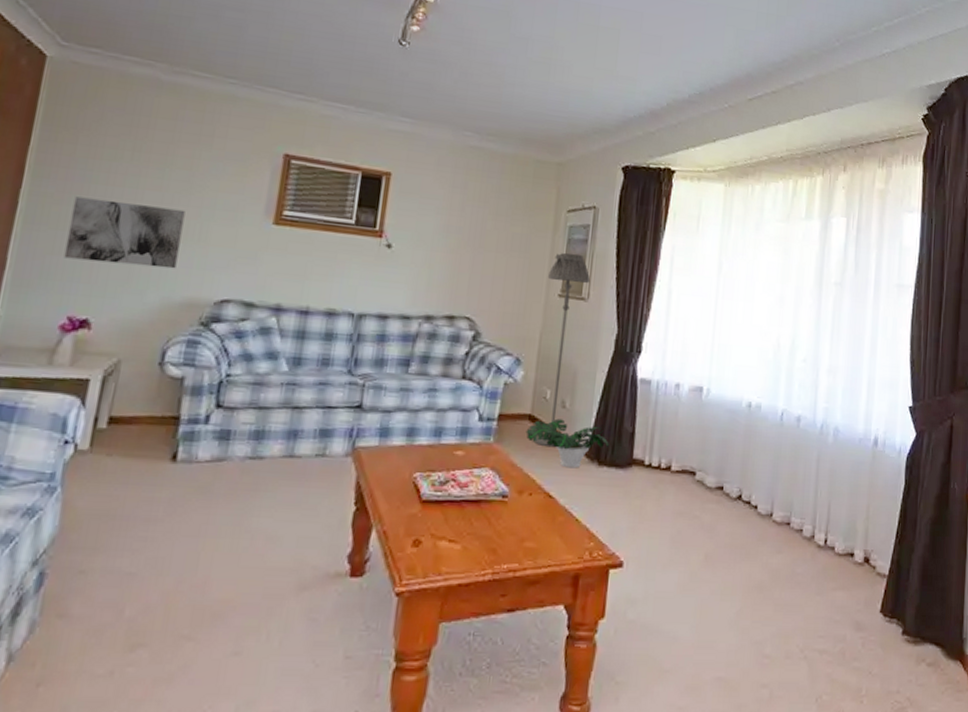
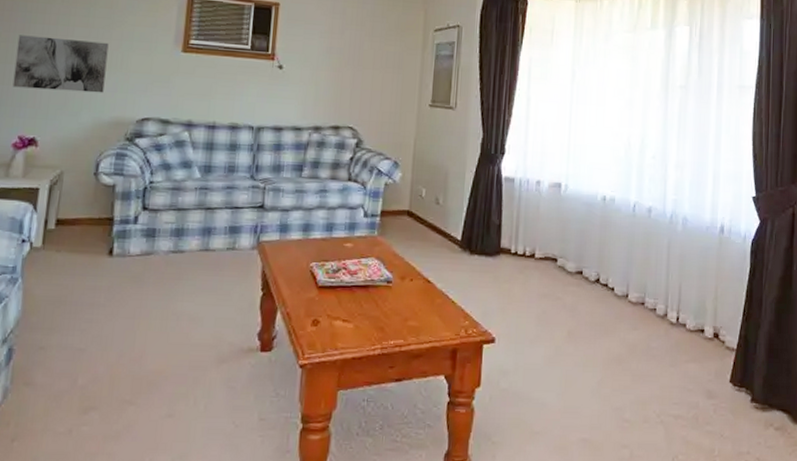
potted plant: present [526,418,609,469] -> none [405,214,479,257]
floor lamp: present [535,252,591,448] -> none [413,67,457,239]

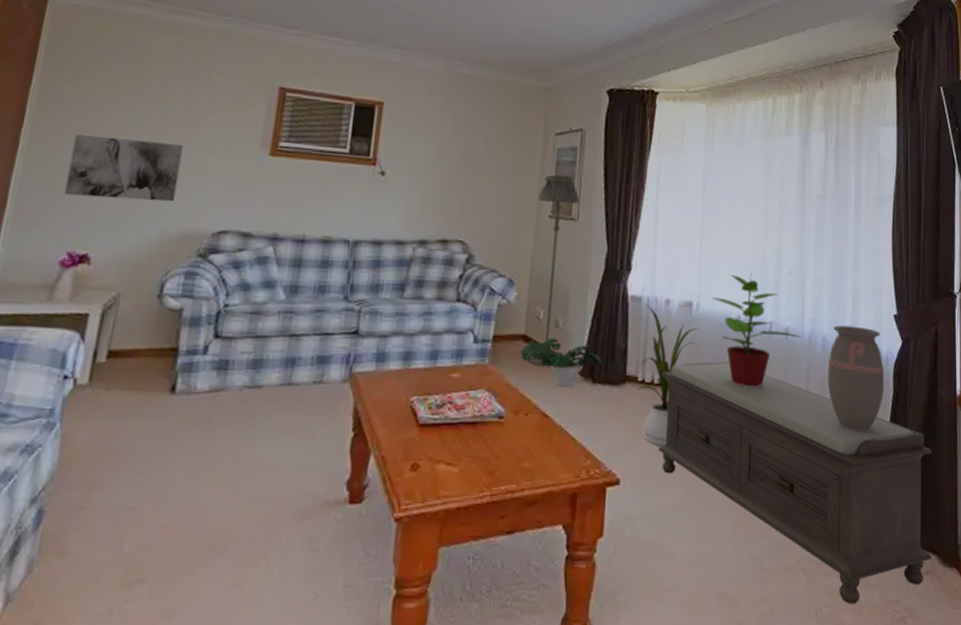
potted plant: none [405,214,479,257] -> present [520,338,603,387]
floor lamp: none [413,67,457,239] -> present [529,174,580,367]
house plant: none [511,185,567,311] -> present [638,305,698,447]
bench: none [529,237,786,454] -> present [657,361,932,605]
potted plant: none [579,156,663,260] -> present [711,272,801,387]
decorative vase: none [687,206,742,303] -> present [827,325,885,432]

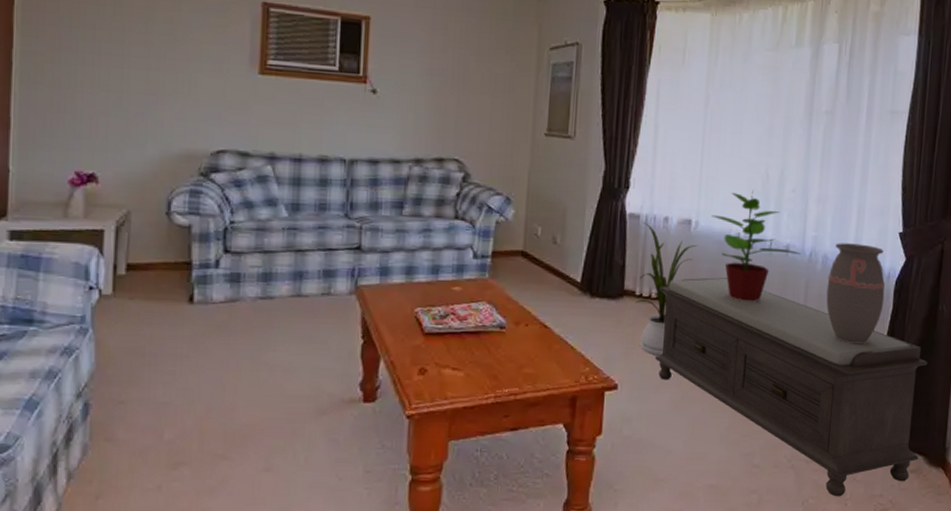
wall art: present [64,134,184,202] -> none [63,54,173,122]
potted plant: present [520,338,603,387] -> none [519,254,601,300]
floor lamp: present [529,174,580,367] -> none [528,91,576,282]

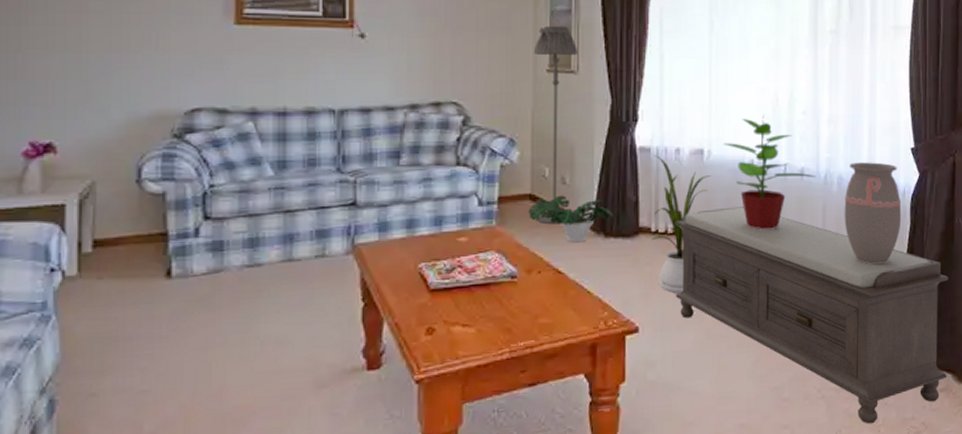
potted plant: none [519,254,601,300] -> present [528,195,614,243]
floor lamp: none [528,91,576,282] -> present [533,25,579,225]

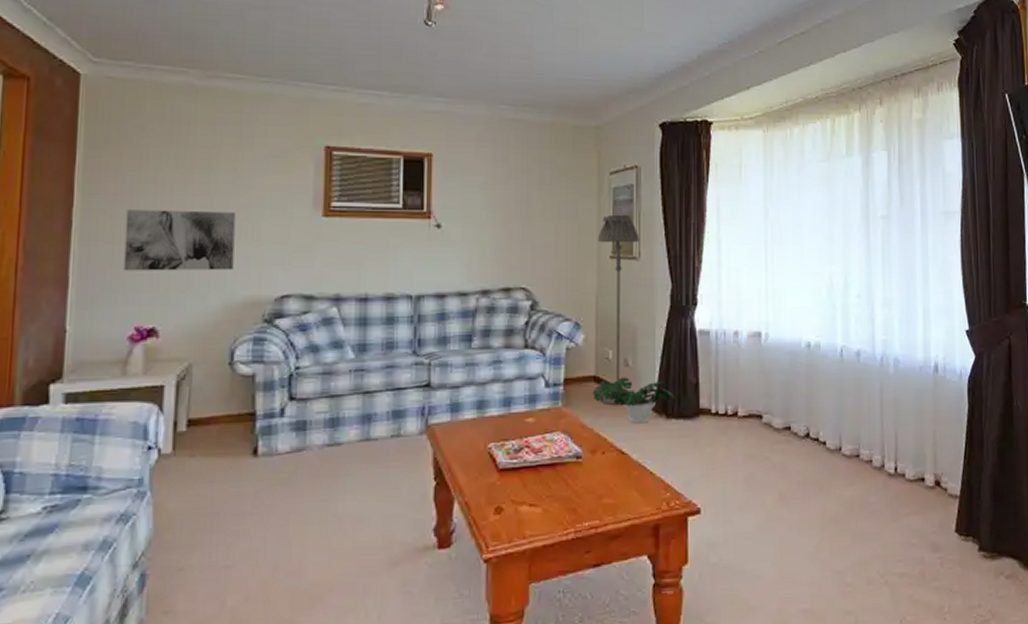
wall art: none [13,14,137,82] -> present [123,209,236,271]
house plant: present [652,155,711,294] -> none [712,338,769,475]
bench: present [675,207,949,424] -> none [736,388,1012,612]
potted plant: present [723,115,817,230] -> none [780,298,873,411]
decorative vase: present [844,162,902,265] -> none [901,344,959,447]

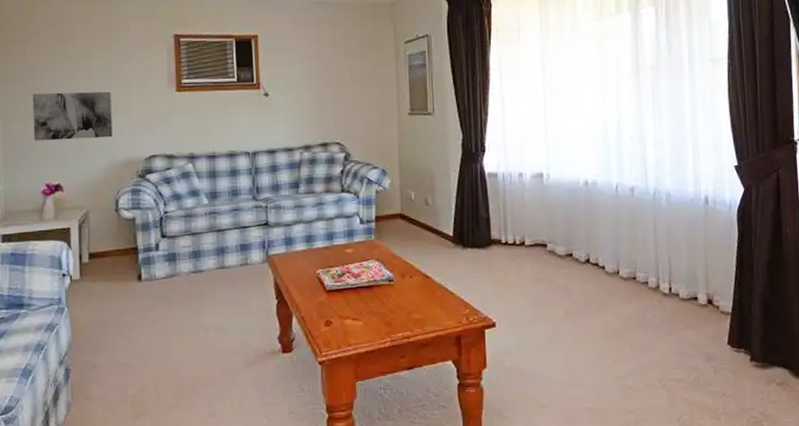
potted plant: present [592,377,675,424] -> none [399,214,470,253]
floor lamp: present [597,214,640,406] -> none [397,77,433,238]

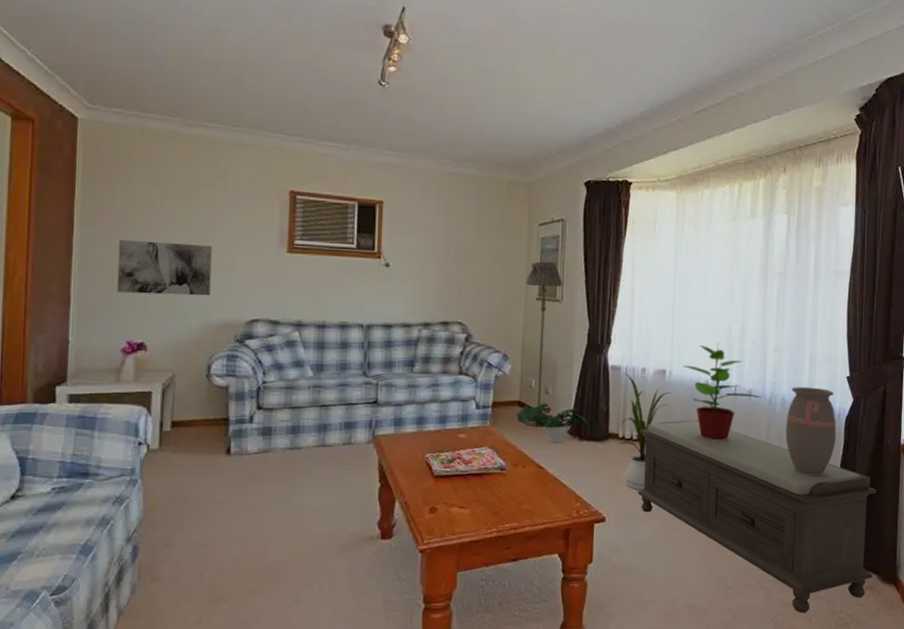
floor lamp: none [397,77,433,238] -> present [525,261,563,427]
potted plant: none [399,214,470,253] -> present [516,403,588,444]
house plant: none [500,179,551,295] -> present [619,373,671,491]
bench: none [523,221,783,412] -> present [637,420,877,613]
potted plant: none [560,142,646,240] -> present [683,343,763,441]
decorative vase: none [673,179,729,271] -> present [785,387,837,476]

